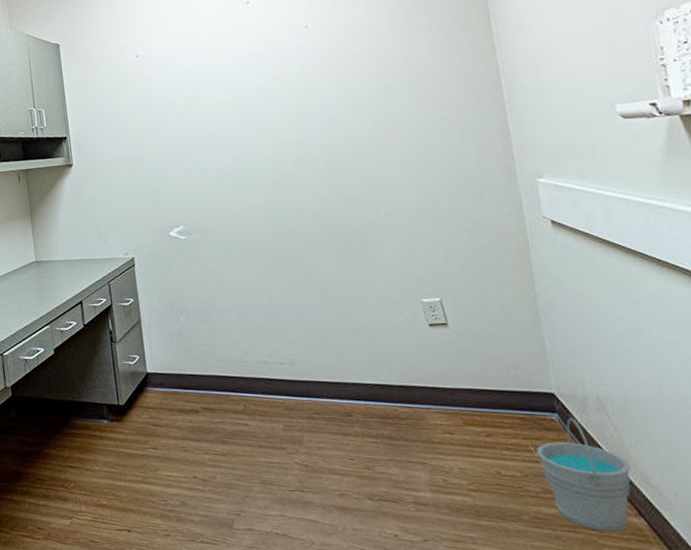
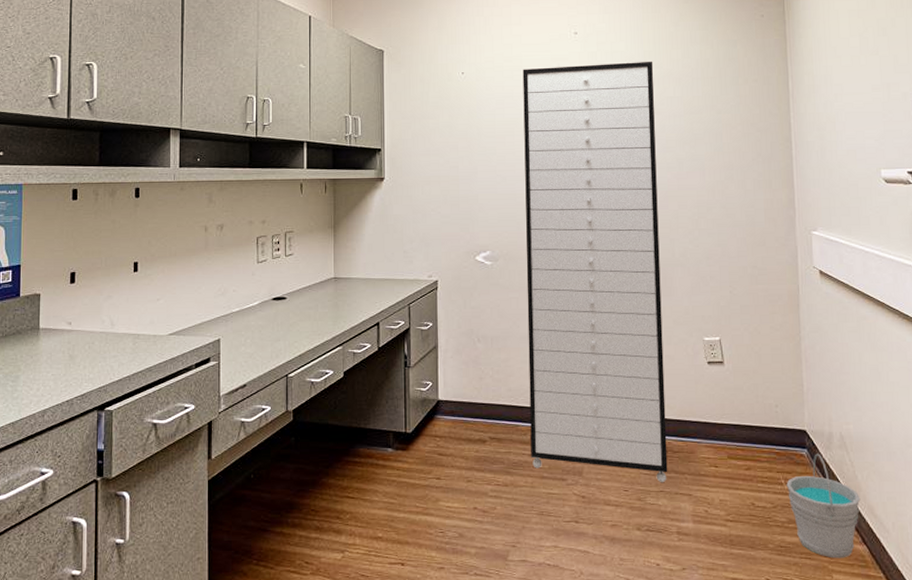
storage cabinet: none [196,20,396,450] -> present [522,61,668,482]

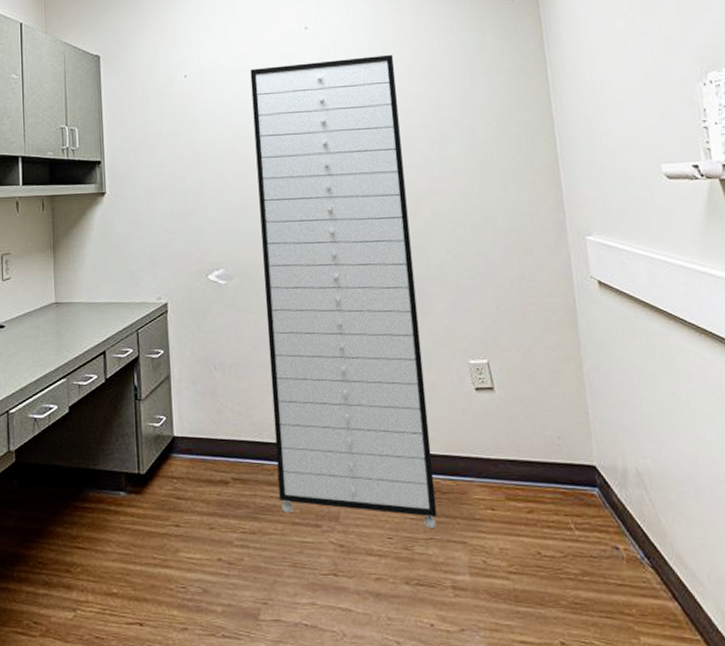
bucket: present [786,453,861,559] -> none [576,493,667,618]

